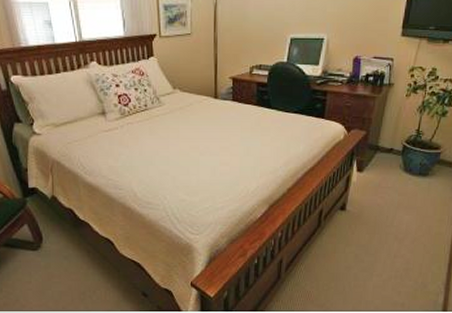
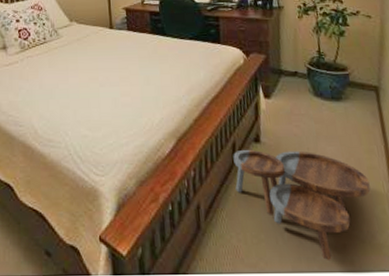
nesting tables: none [316,215,434,304] -> present [233,149,371,262]

